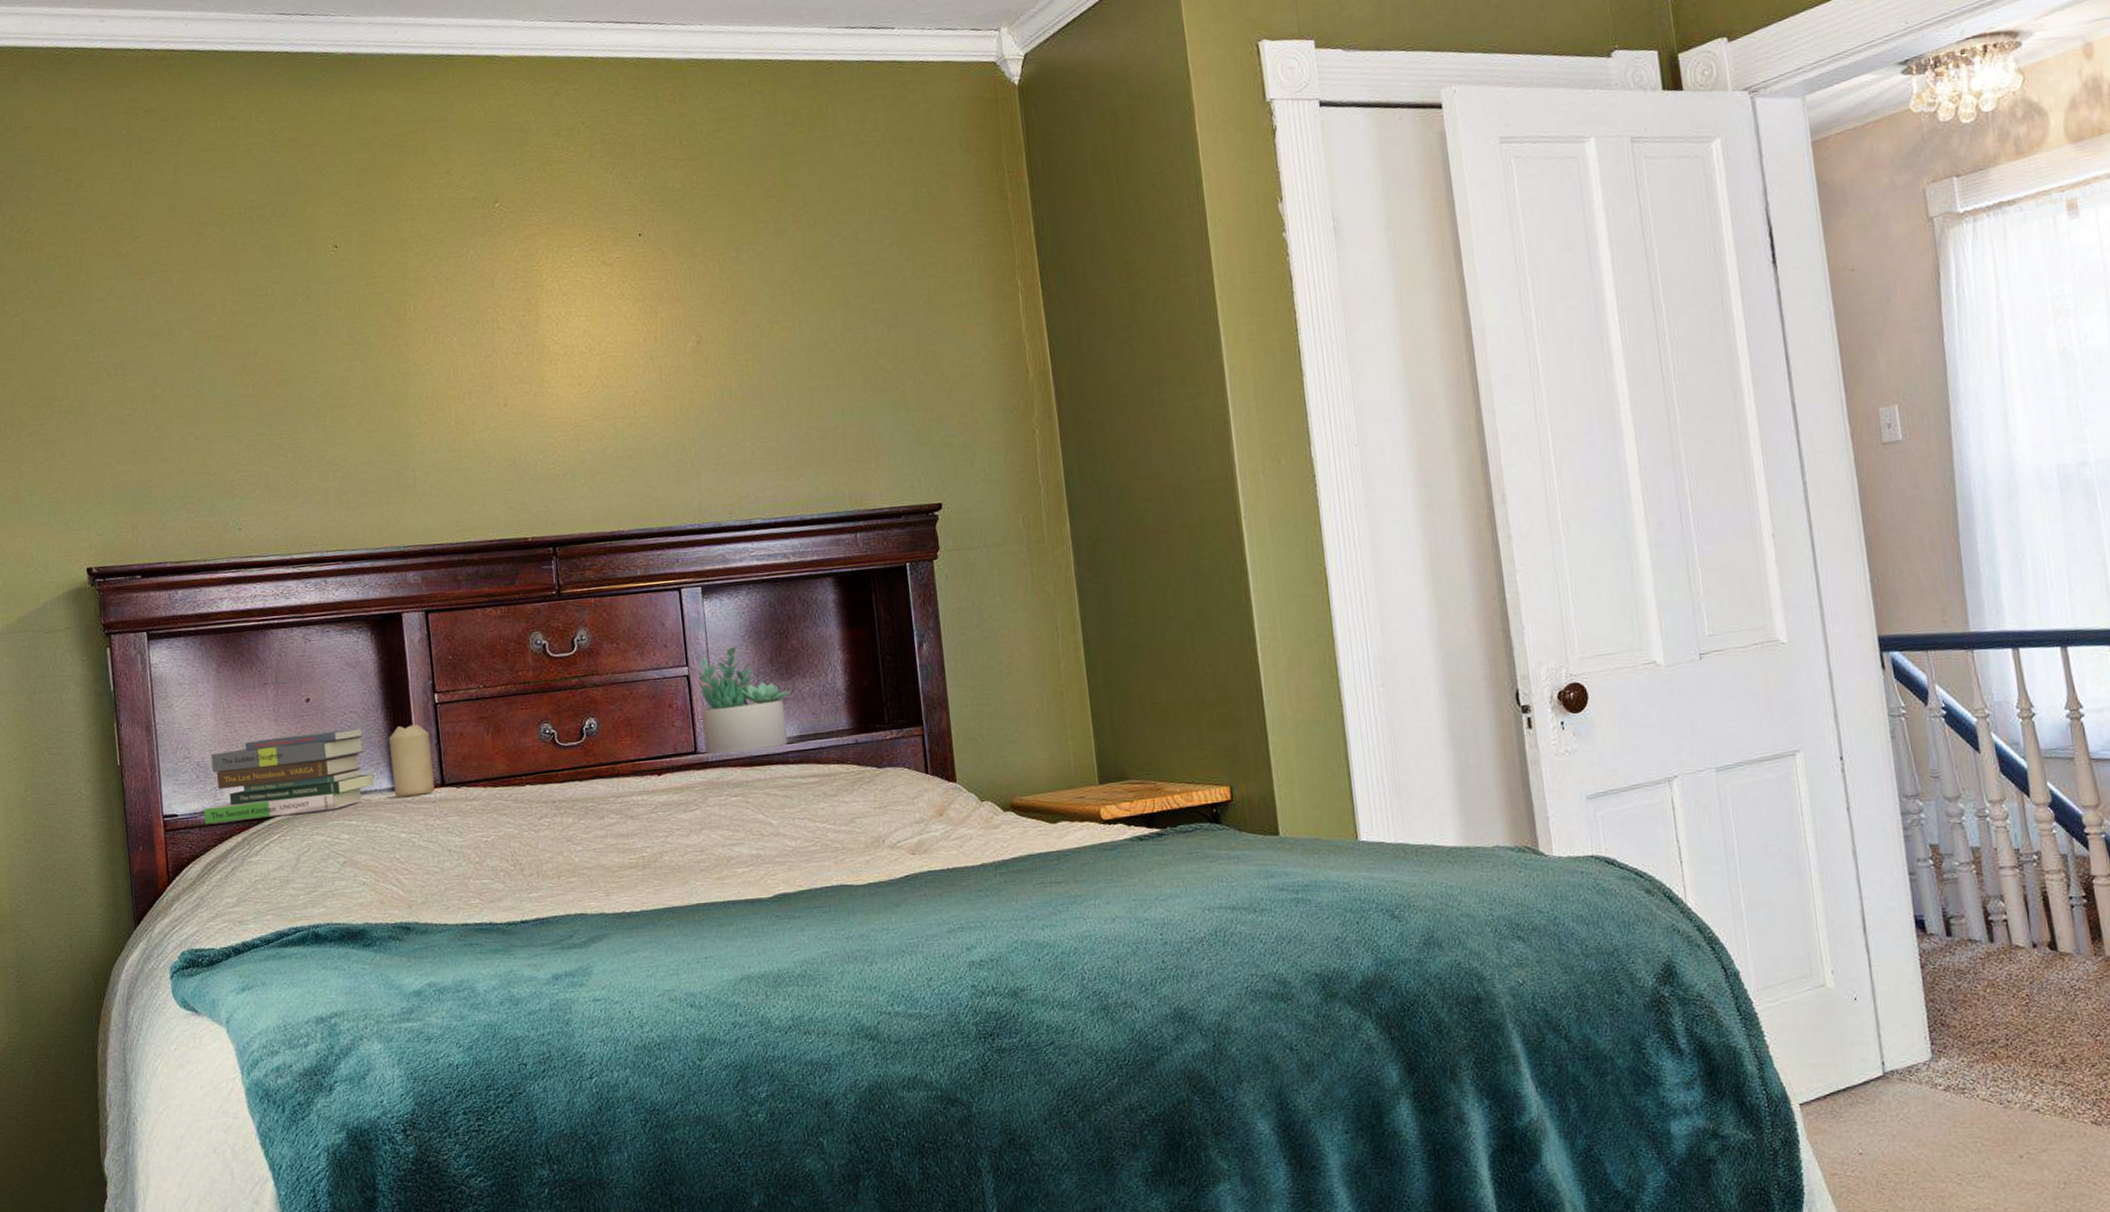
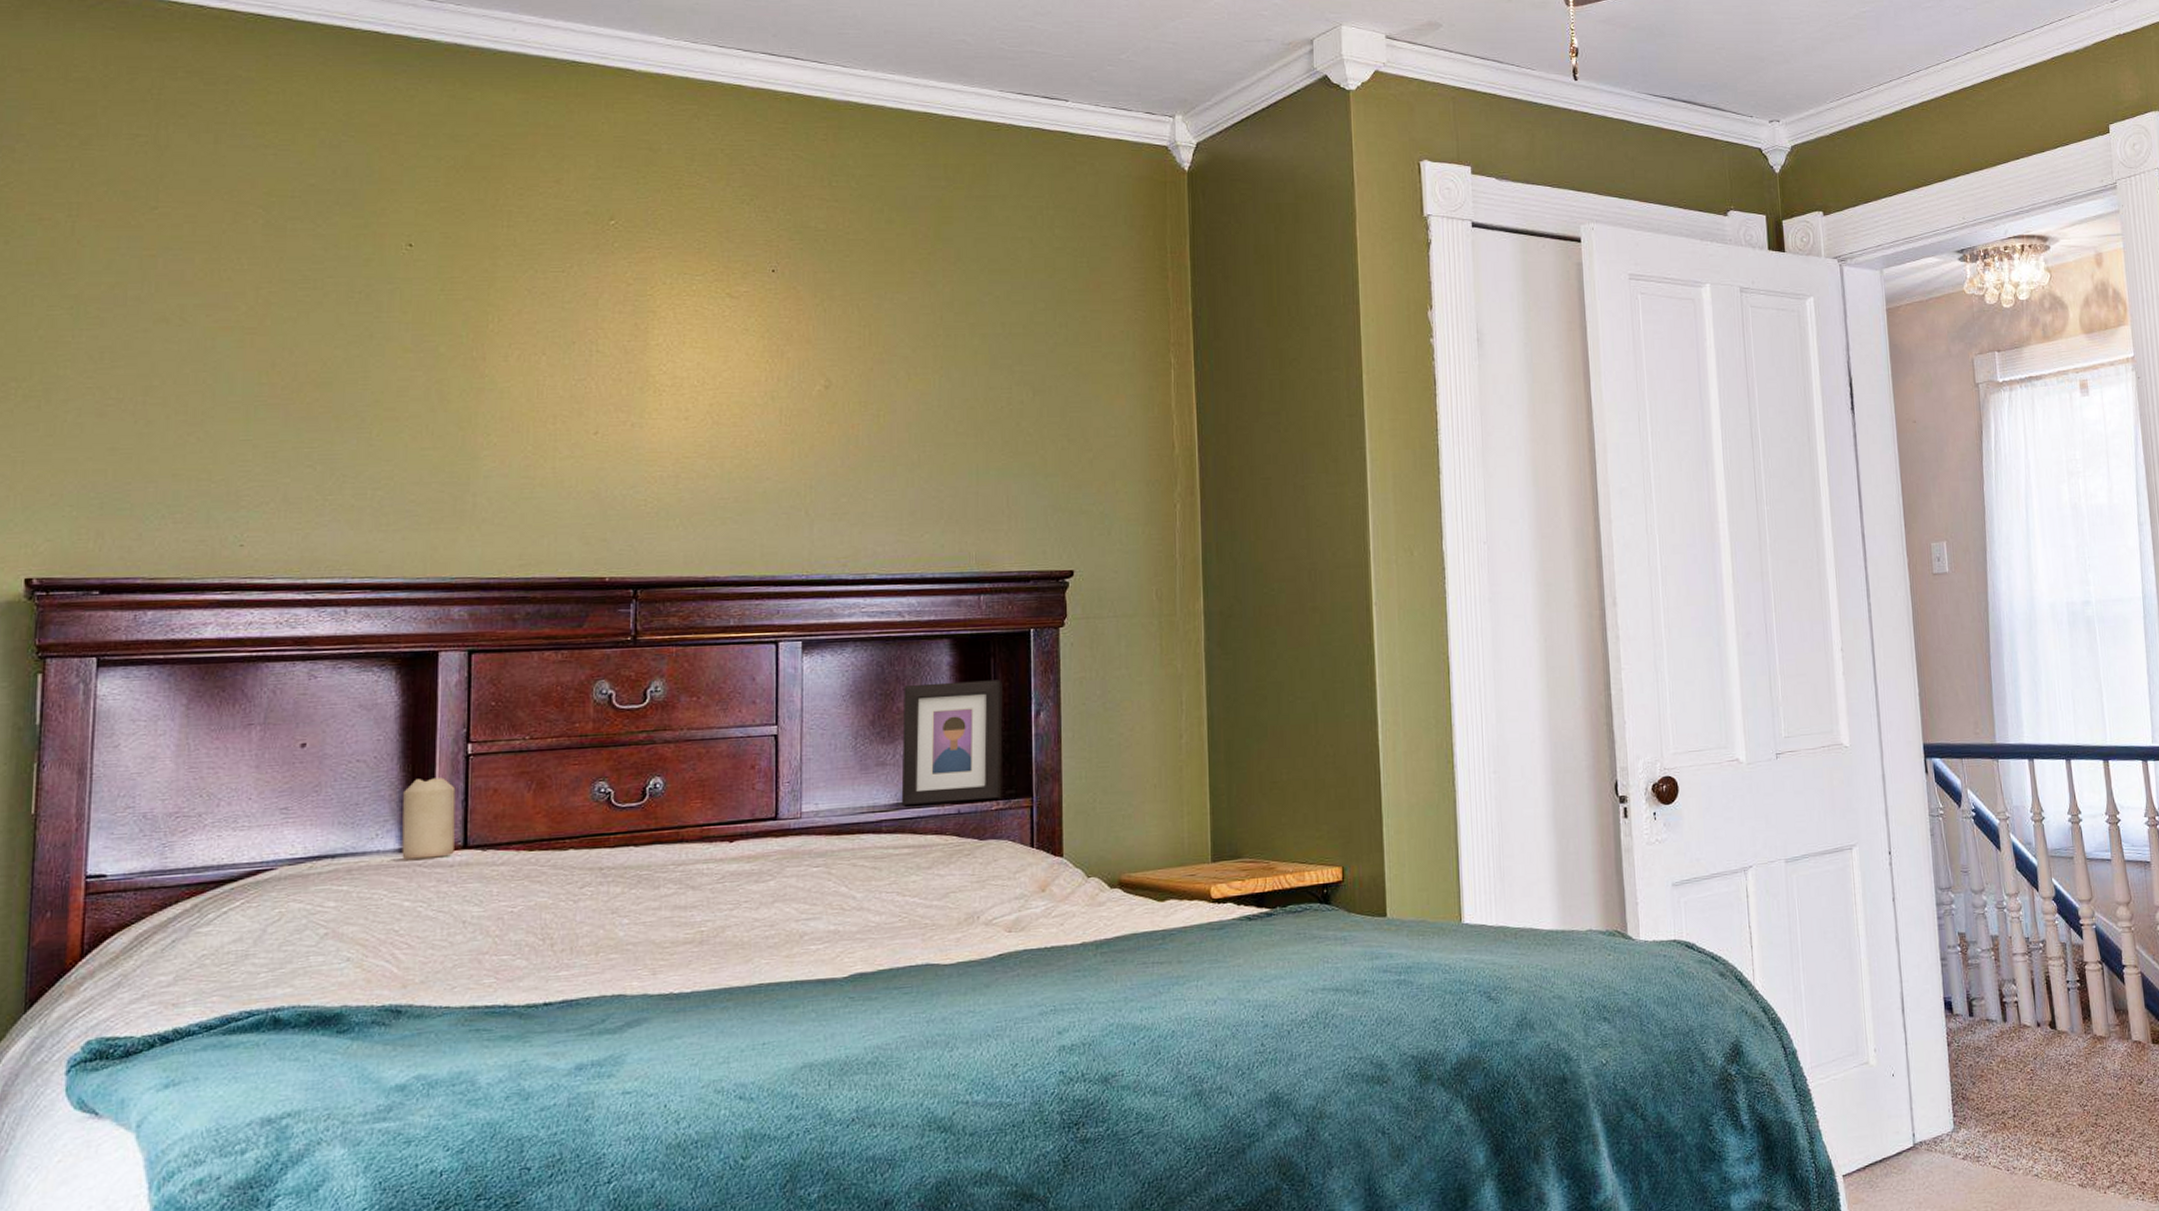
books: present [203,728,374,825] -> none [142,779,378,888]
succulent plant: present [696,646,789,755] -> none [786,705,889,821]
picture frame: none [795,614,895,739] -> present [901,680,1003,808]

